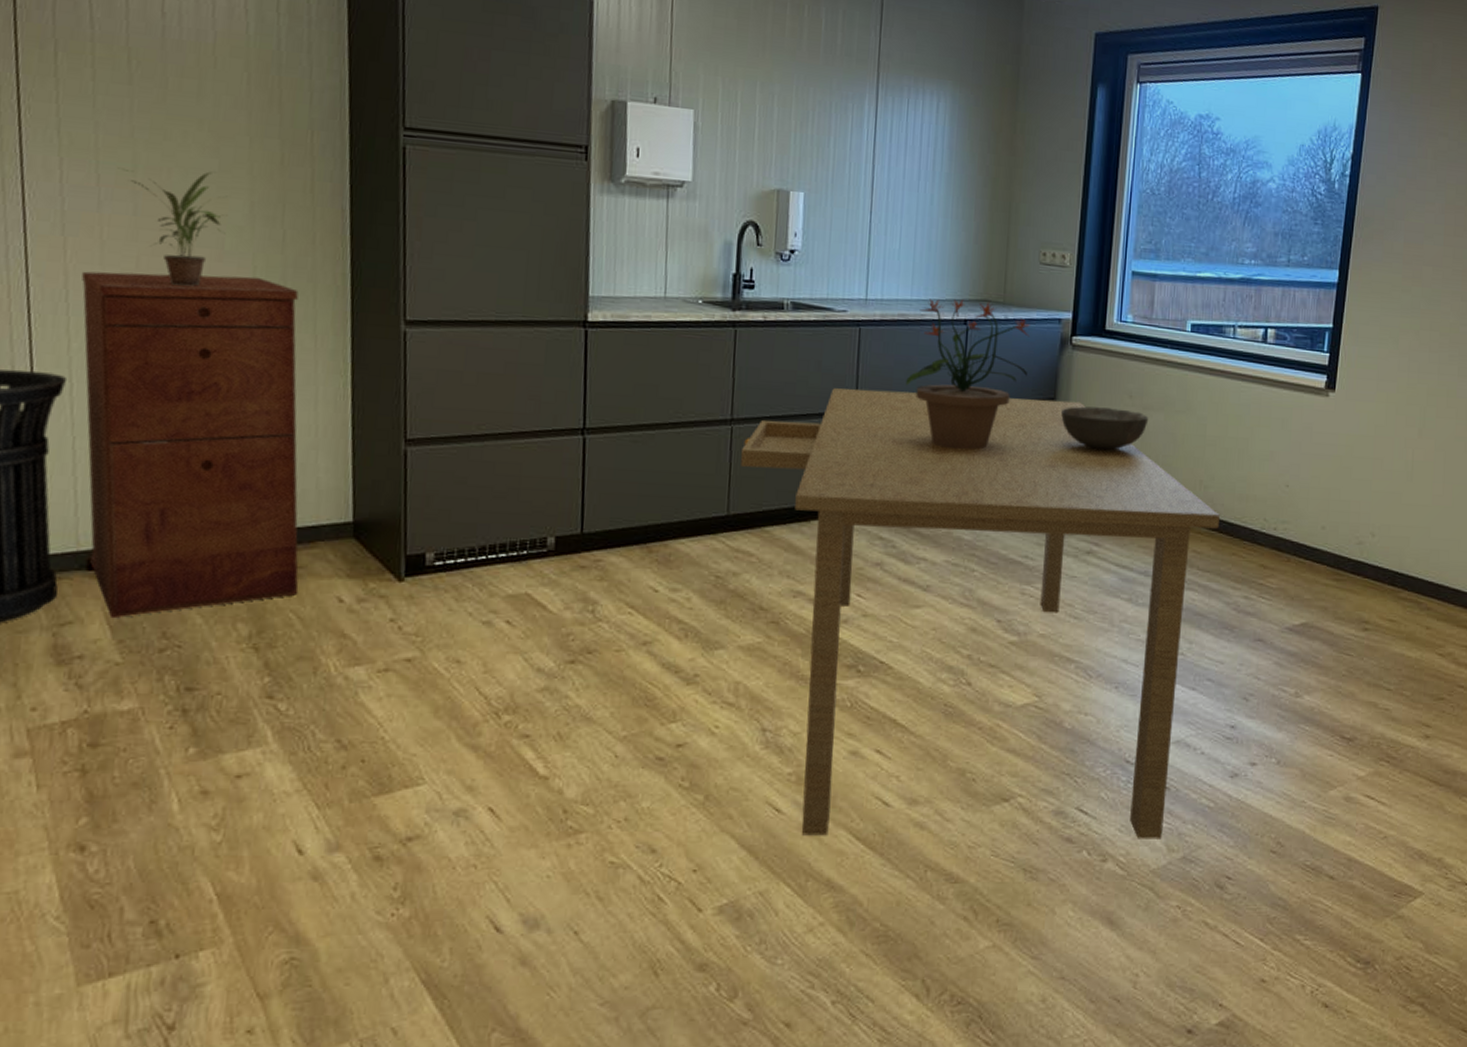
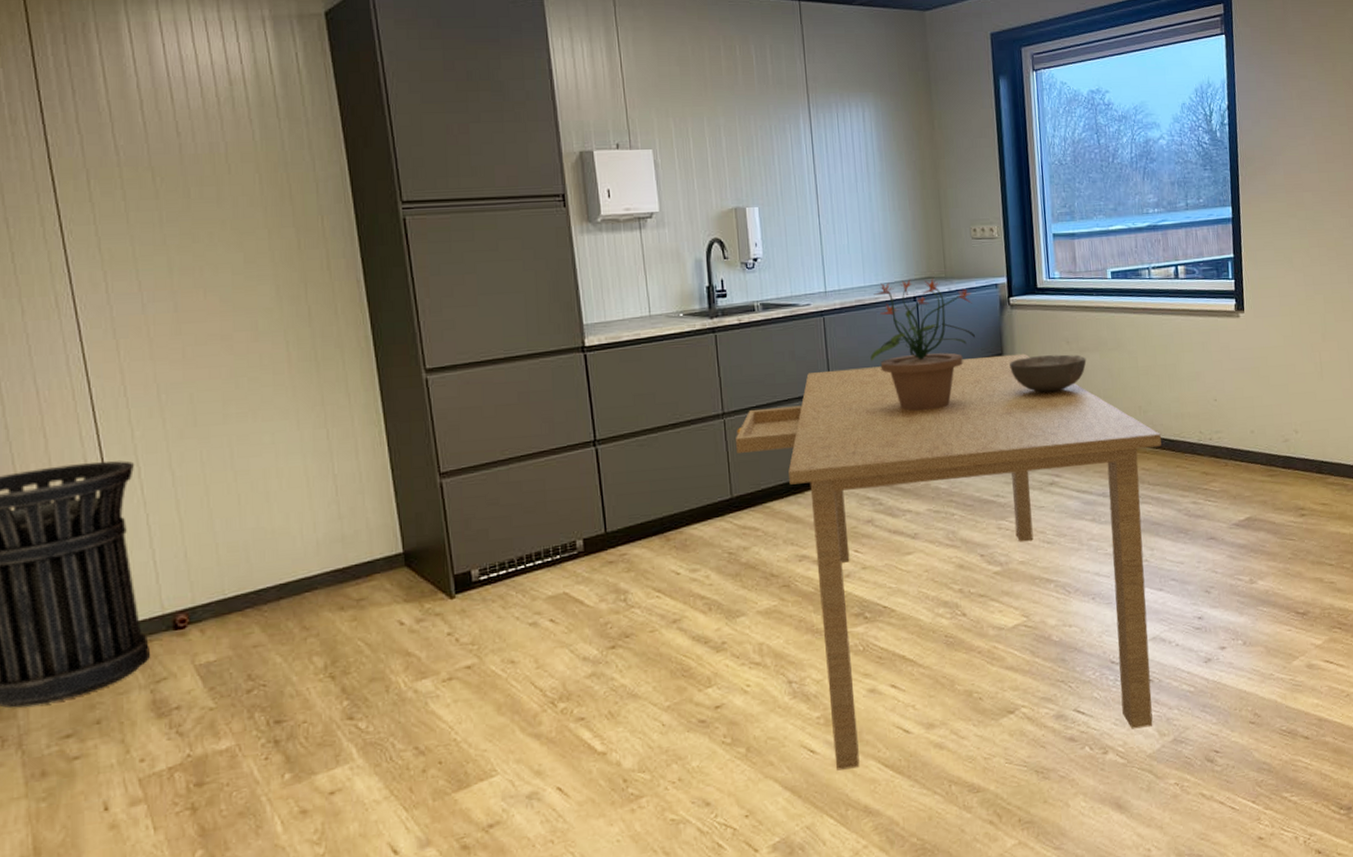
filing cabinet: present [82,271,299,617] -> none [136,350,363,668]
potted plant: present [118,167,228,287] -> none [156,264,258,368]

